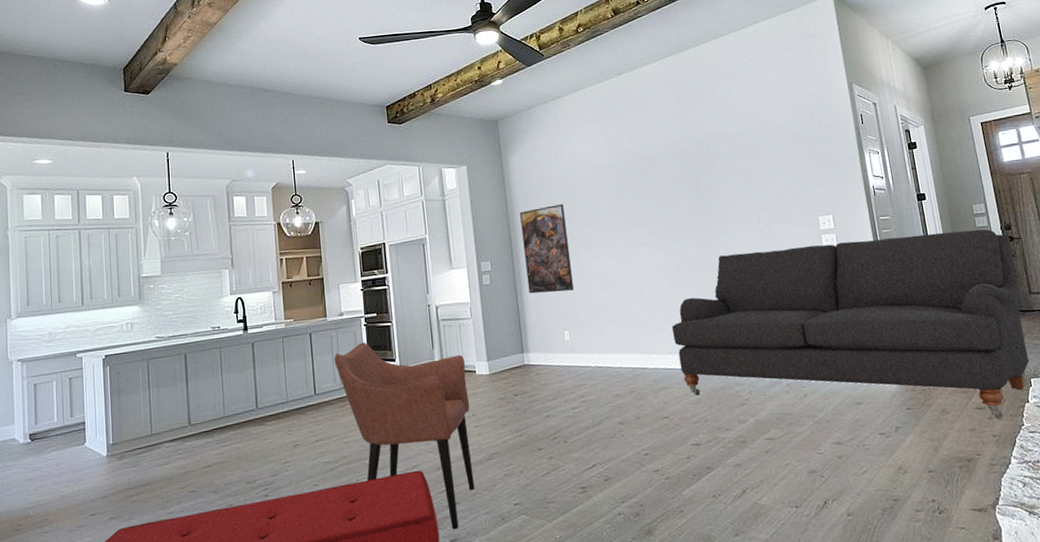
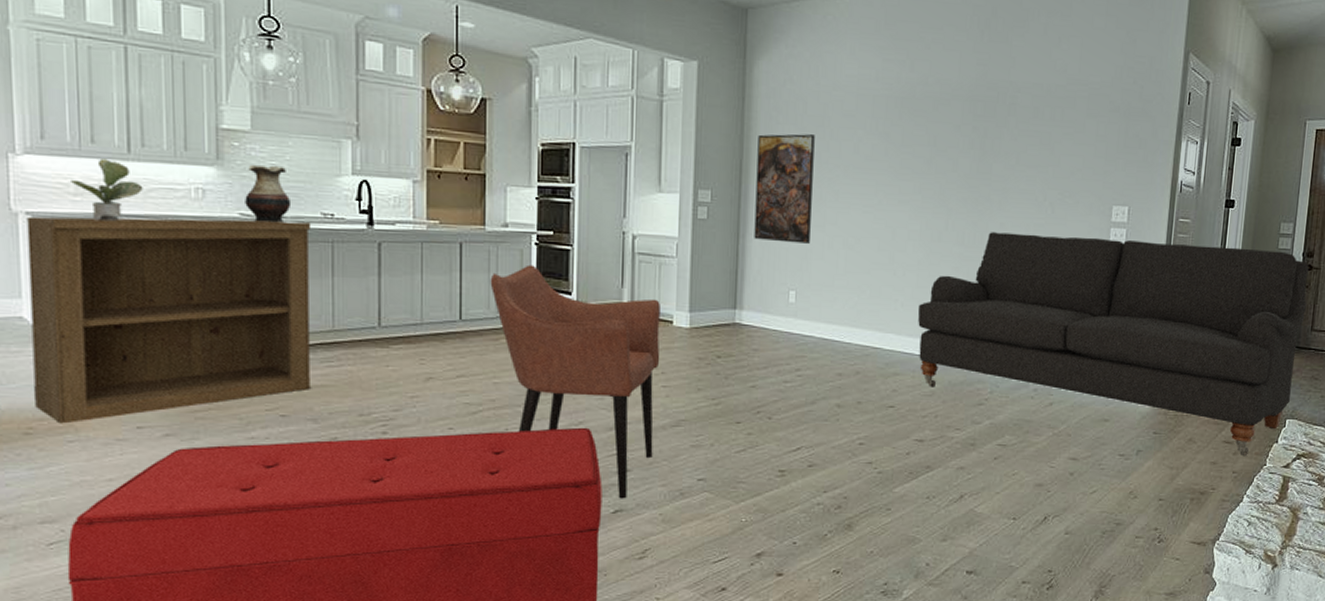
bookshelf: none [18,336,211,519] -> present [26,216,312,424]
potted plant: none [45,312,92,359] -> present [69,159,143,222]
vase: none [159,297,191,342] -> present [245,164,292,223]

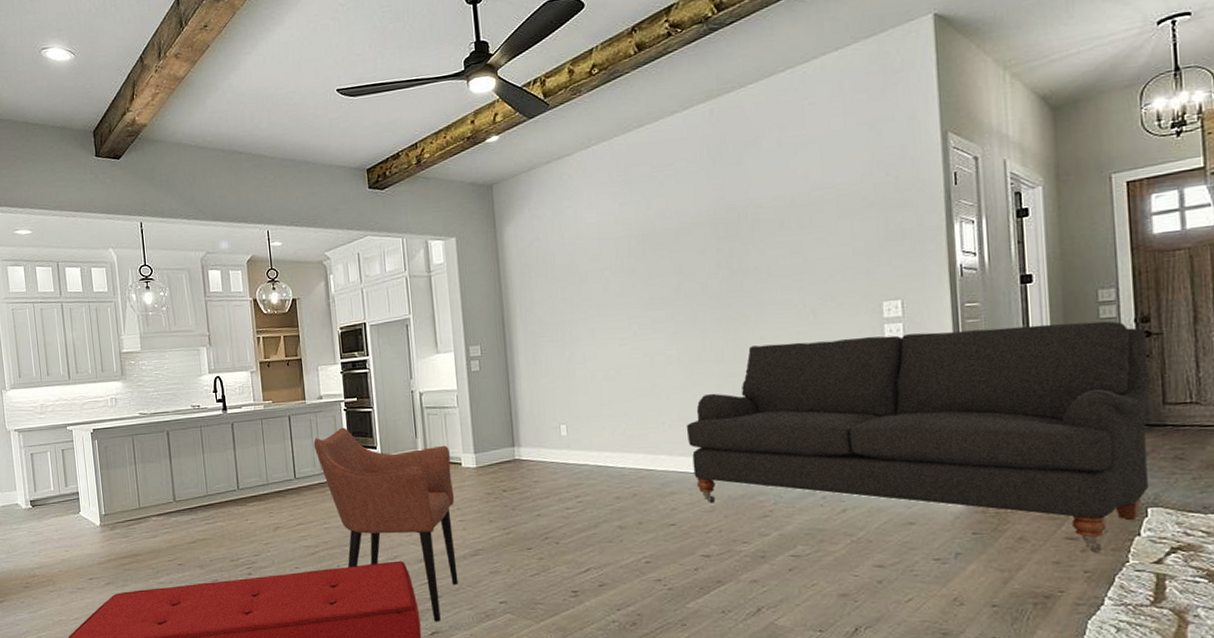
bookshelf: present [26,216,312,424] -> none [15,414,196,579]
potted plant: present [69,159,143,222] -> none [37,385,80,431]
vase: present [245,164,292,223] -> none [141,374,172,418]
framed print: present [754,134,815,244] -> none [515,282,573,383]

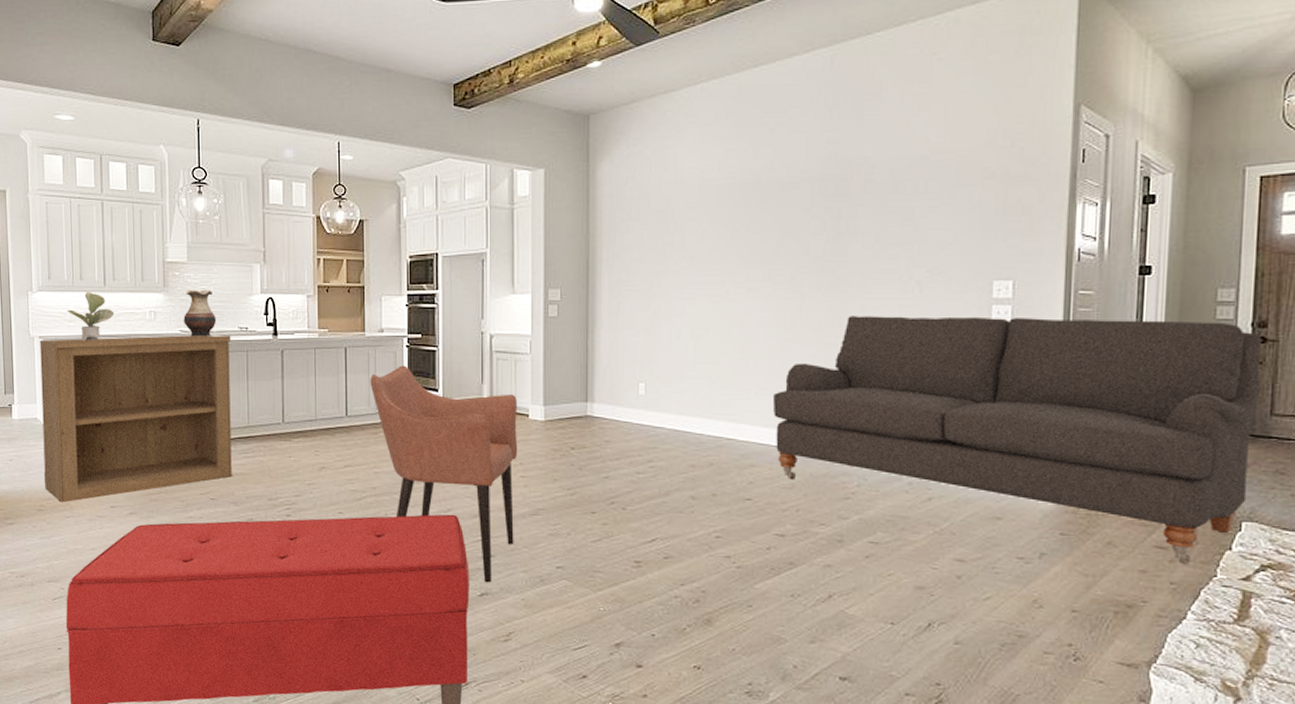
bookshelf: none [15,414,196,579] -> present [39,335,232,503]
potted plant: none [37,385,80,431] -> present [66,292,114,341]
vase: none [141,374,172,418] -> present [183,289,217,337]

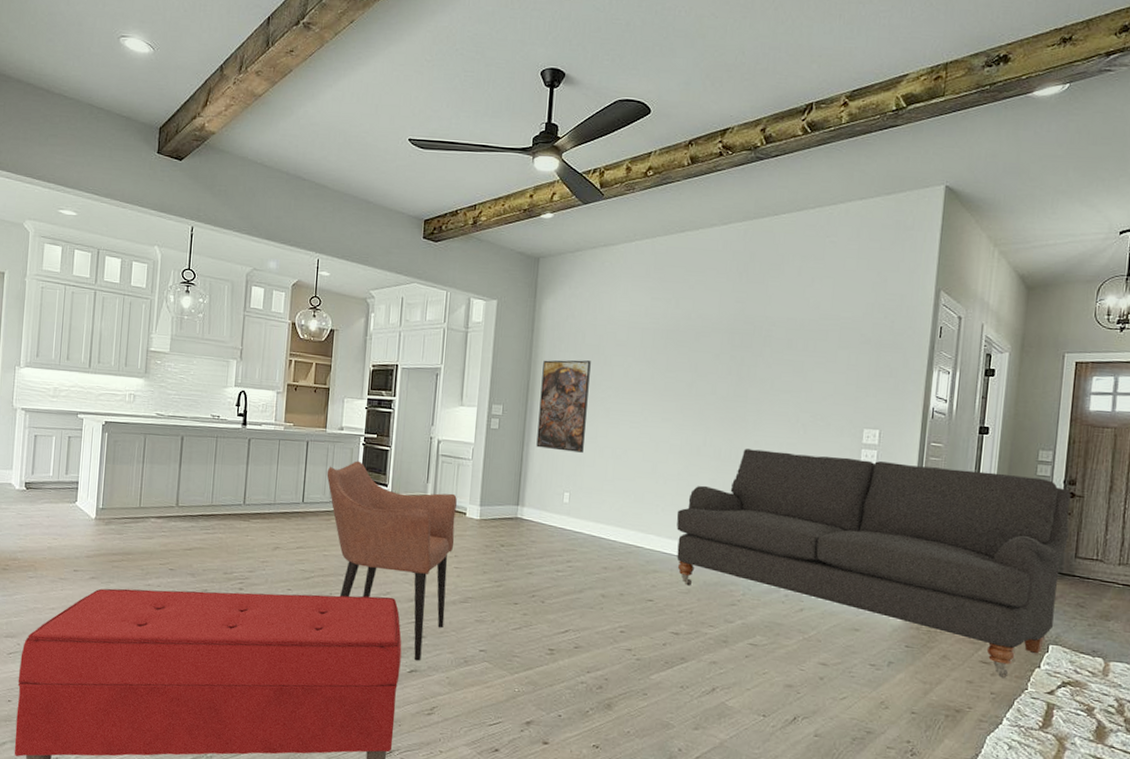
bookshelf: present [39,335,232,503] -> none [12,411,204,564]
potted plant: present [66,292,114,341] -> none [50,371,96,417]
vase: present [183,289,217,337] -> none [160,377,192,422]
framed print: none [602,229,659,336] -> present [536,360,591,453]

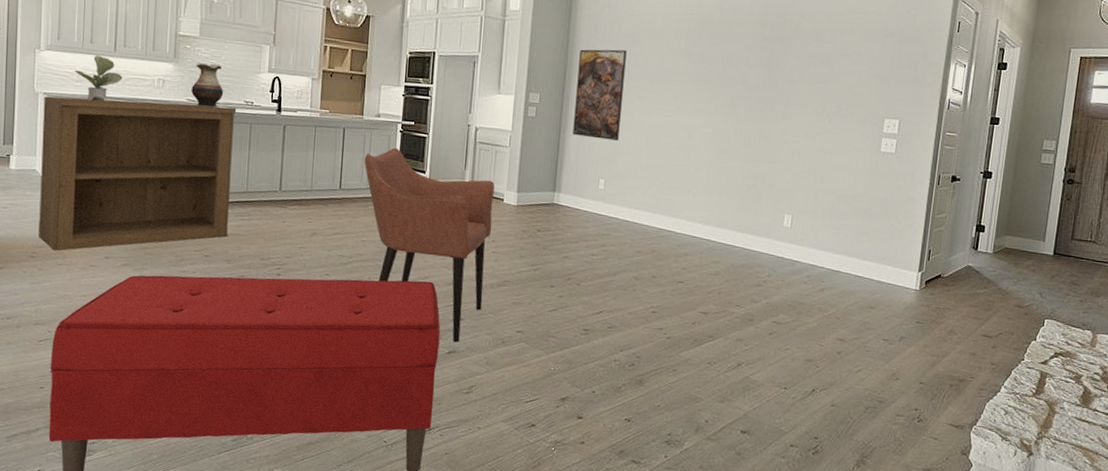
bookshelf: none [12,411,204,564] -> present [39,96,237,251]
potted plant: none [50,371,96,417] -> present [74,55,123,102]
vase: none [160,377,192,422] -> present [191,62,224,108]
sofa: present [676,449,1071,679] -> none [707,137,1071,351]

